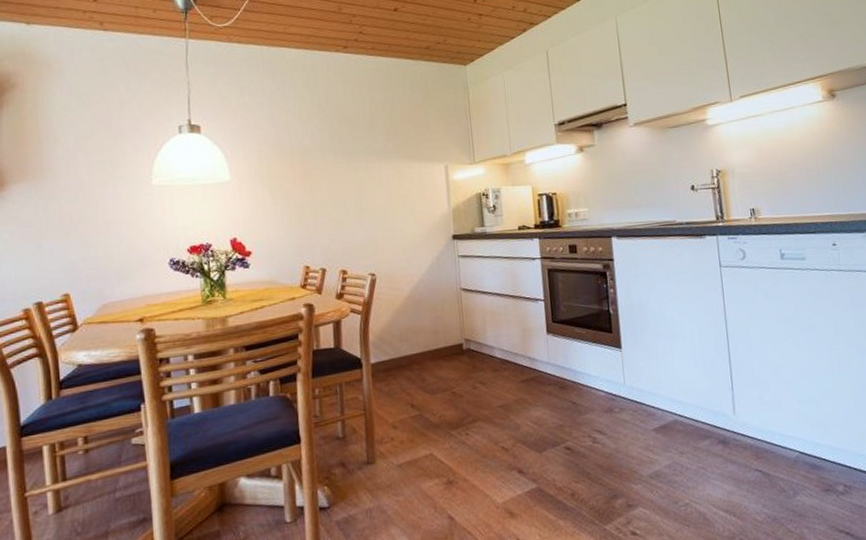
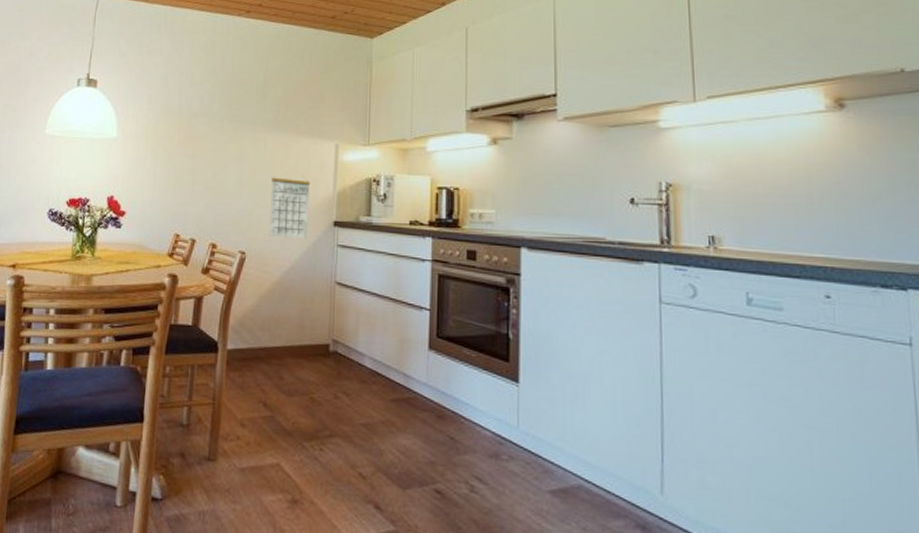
calendar: none [390,201,431,256] -> present [269,177,311,239]

